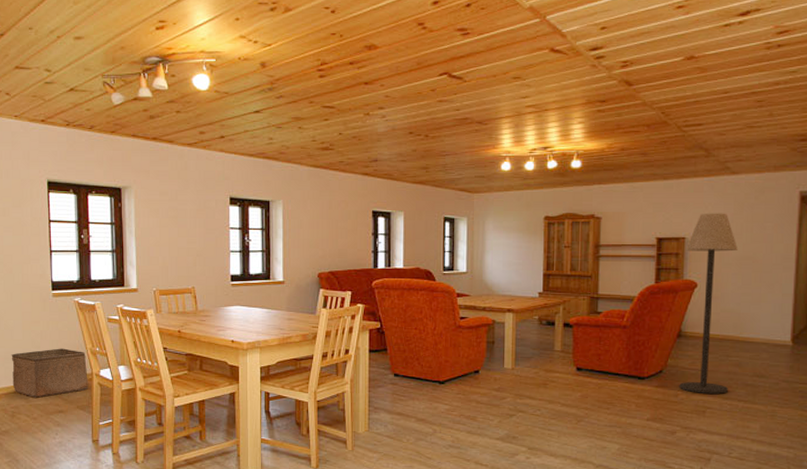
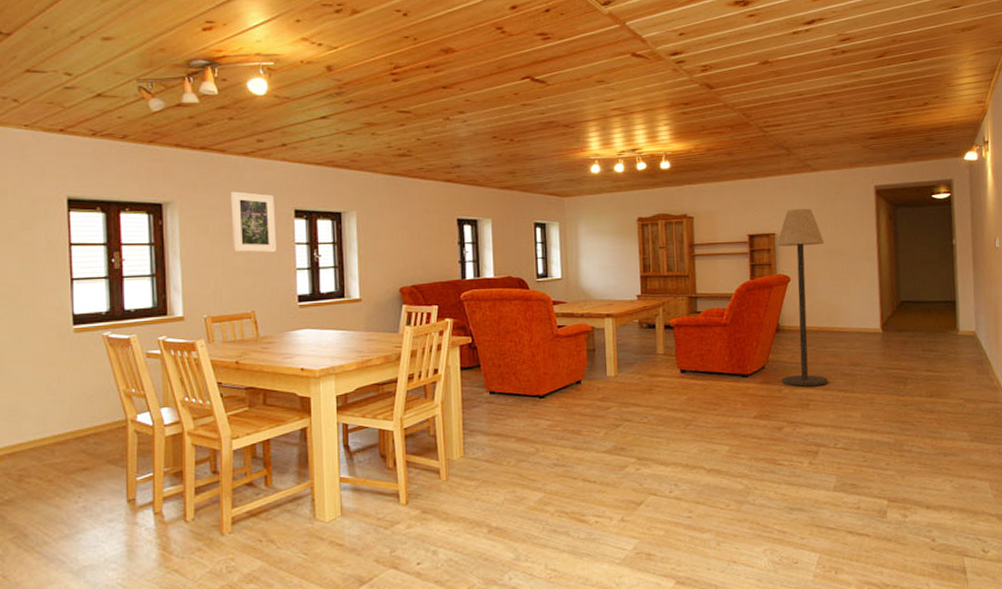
storage bin: present [11,348,88,398] -> none [18,392,121,455]
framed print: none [177,179,214,235] -> present [230,191,277,253]

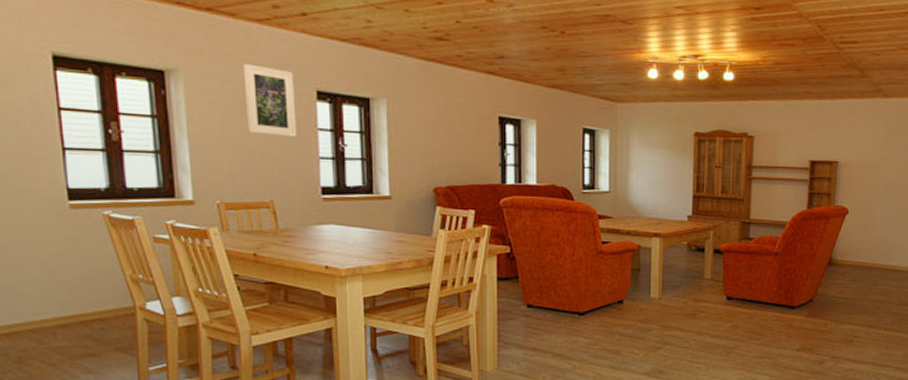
floor lamp: present [776,208,829,387] -> none [828,136,888,323]

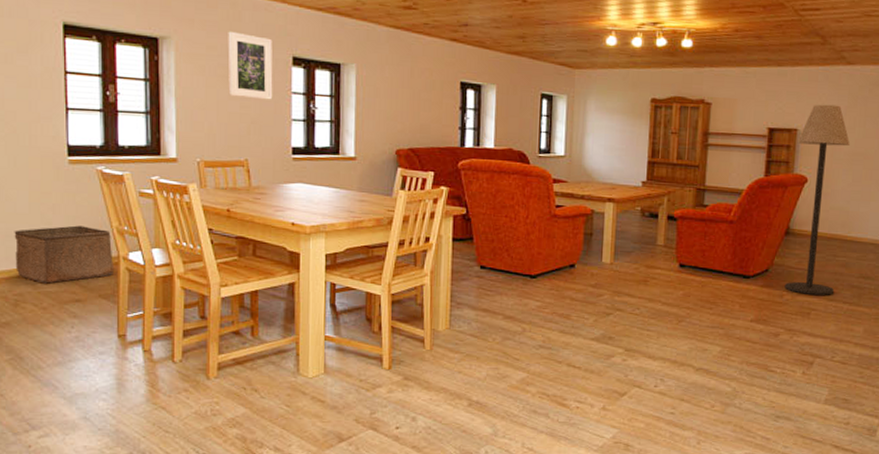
storage bin: none [11,275,130,338] -> present [14,225,113,284]
floor lamp: none [828,136,888,323] -> present [784,104,850,295]

